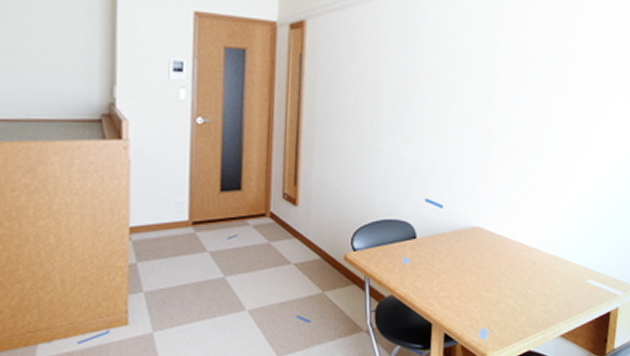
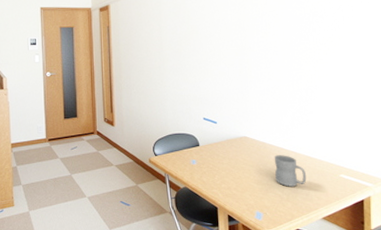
mug: none [510,253,548,295] -> present [274,155,307,187]

